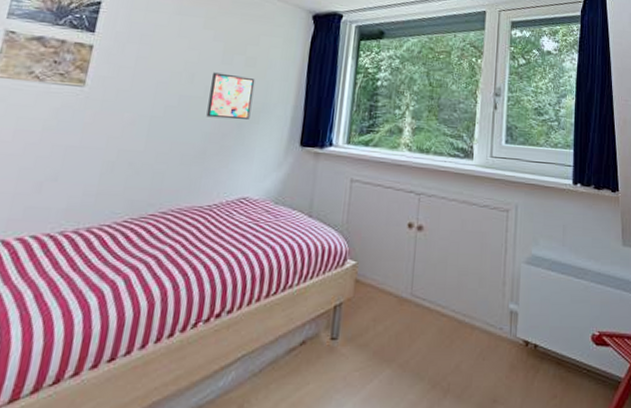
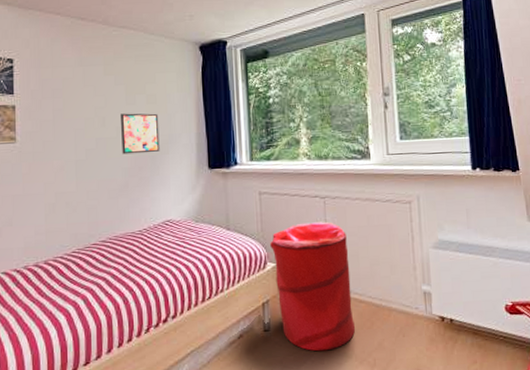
laundry hamper: none [352,219,438,369] -> present [270,222,356,352]

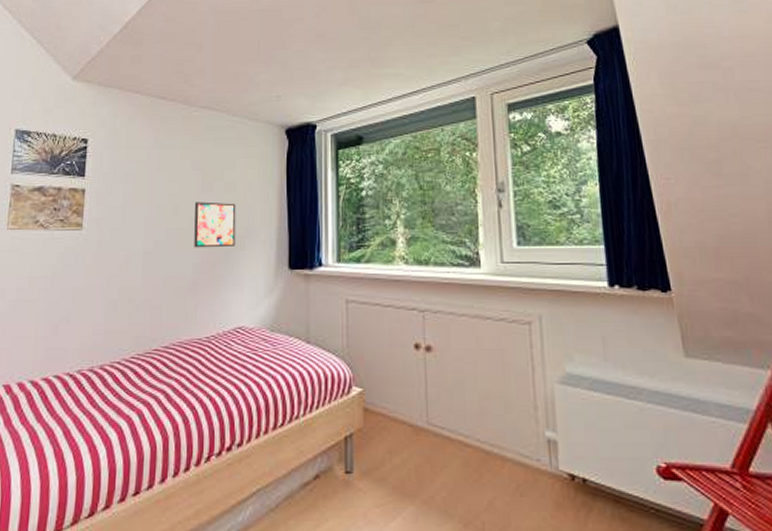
laundry hamper: present [270,222,356,352] -> none [357,340,460,506]

